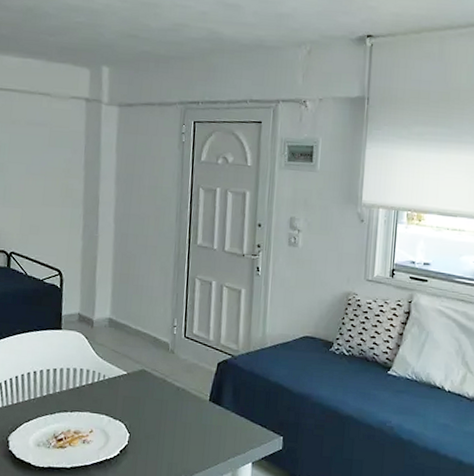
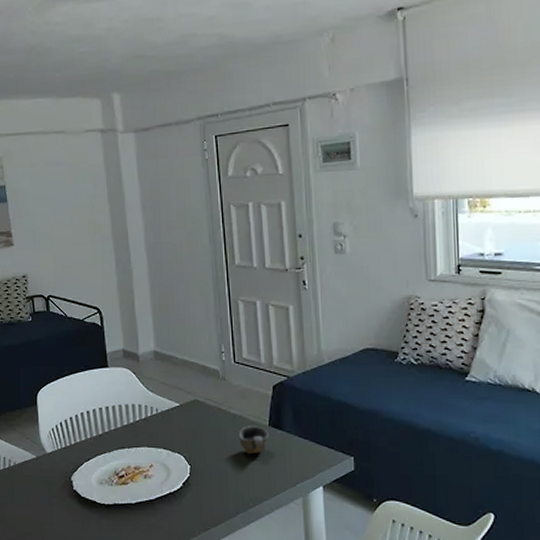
cup: none [180,399,208,428] -> present [239,426,269,455]

